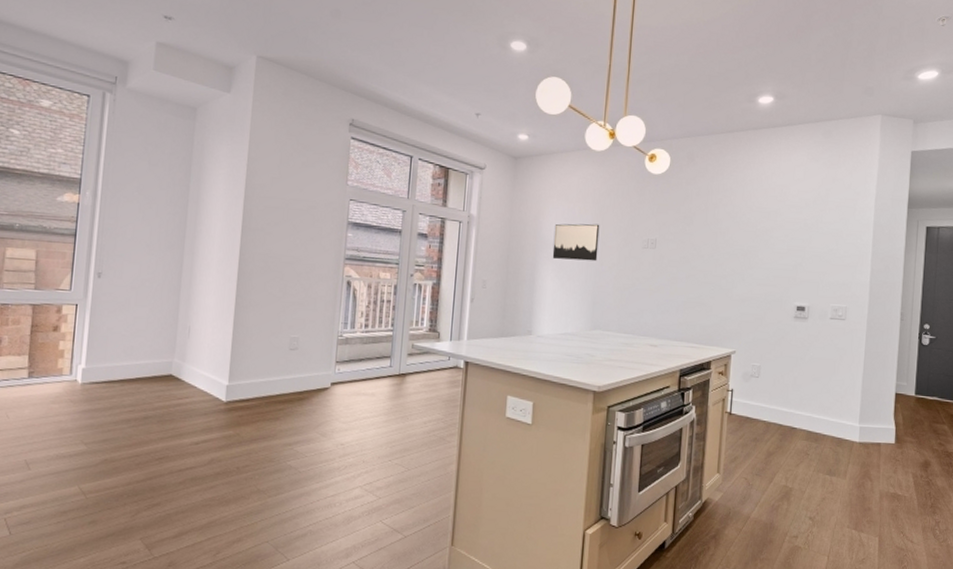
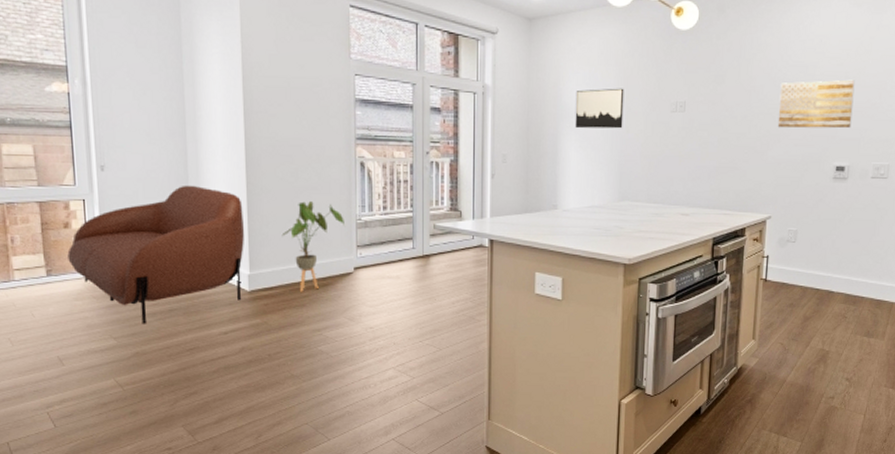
sofa: none [51,295,230,431] -> present [67,185,245,324]
house plant: none [264,315,326,405] -> present [281,200,344,292]
wall art: none [742,226,814,271] -> present [777,79,855,129]

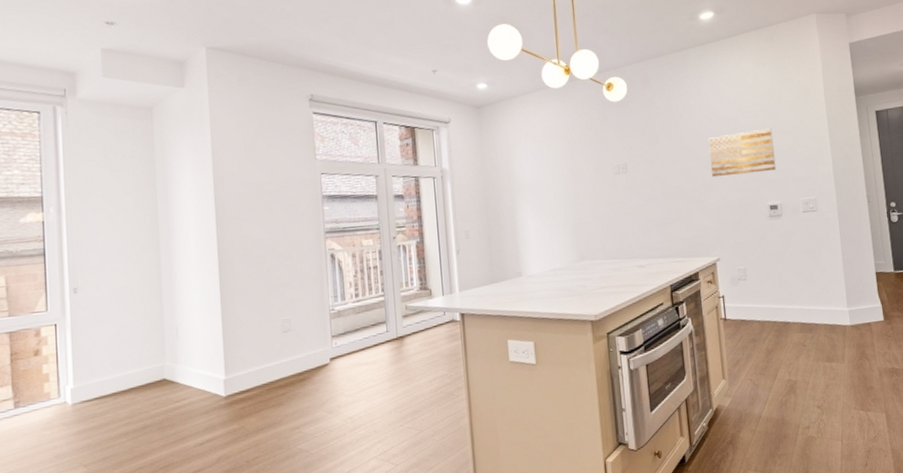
sofa: present [67,185,245,324] -> none [37,296,220,446]
house plant: present [281,200,344,292] -> none [256,297,318,390]
wall art: present [575,88,624,129] -> none [526,158,573,198]

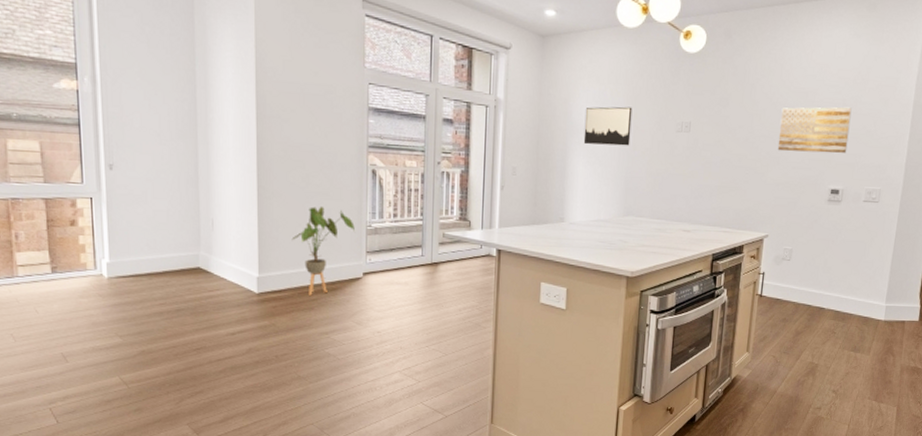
house plant: none [256,297,318,390] -> present [291,206,355,296]
wall art: none [526,158,573,198] -> present [583,106,633,146]

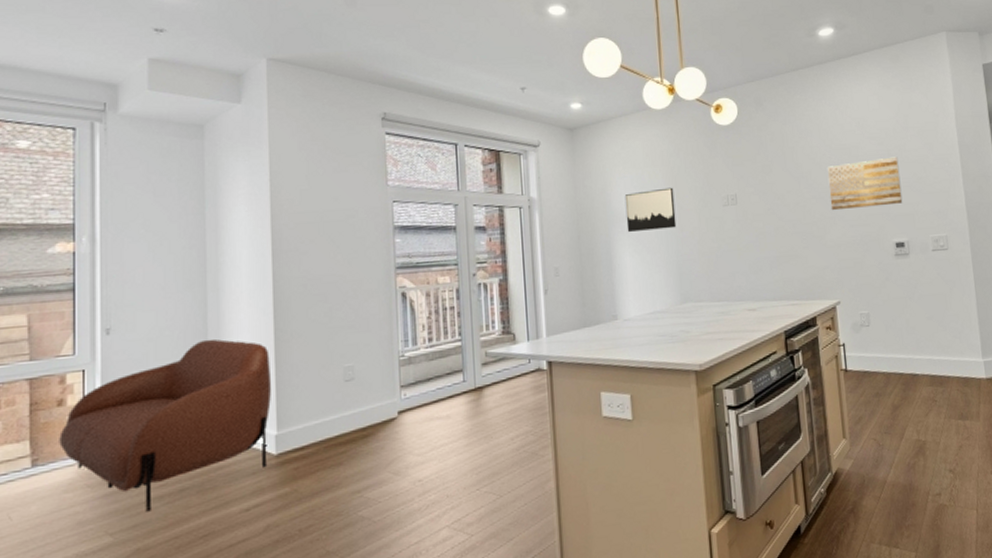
sofa: none [73,186,255,323] -> present [59,338,272,512]
house plant: present [291,206,355,296] -> none [314,341,386,448]

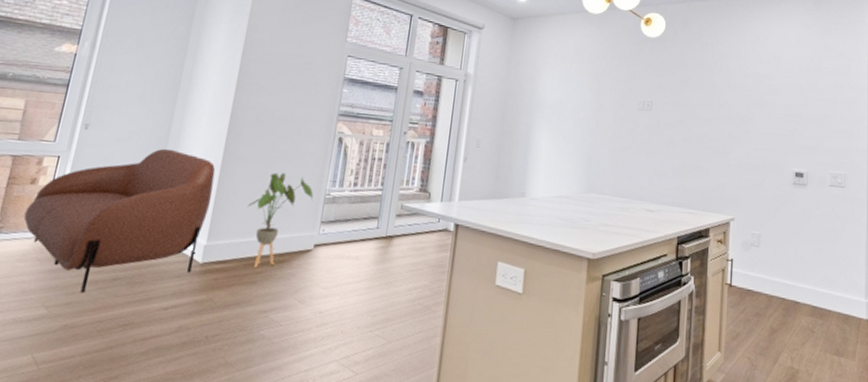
house plant: none [314,341,386,448] -> present [247,172,314,268]
wall art: present [624,187,677,232] -> none [548,84,596,123]
wall art: present [827,156,903,211] -> none [738,90,808,136]

